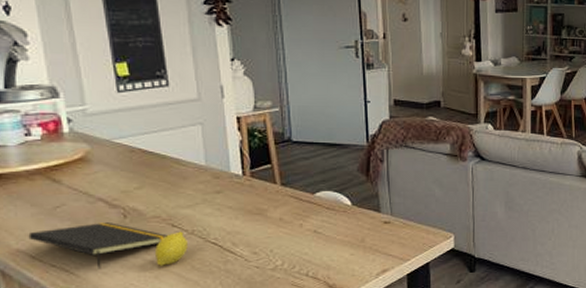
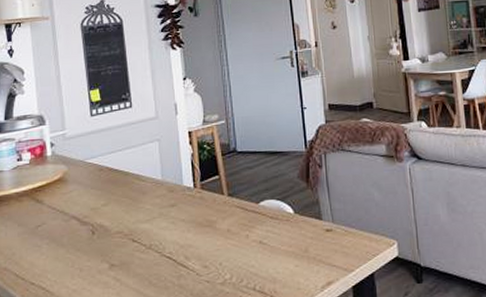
notepad: present [28,222,167,269] -> none [14,239,128,286]
fruit: present [155,231,188,266] -> none [118,246,146,282]

